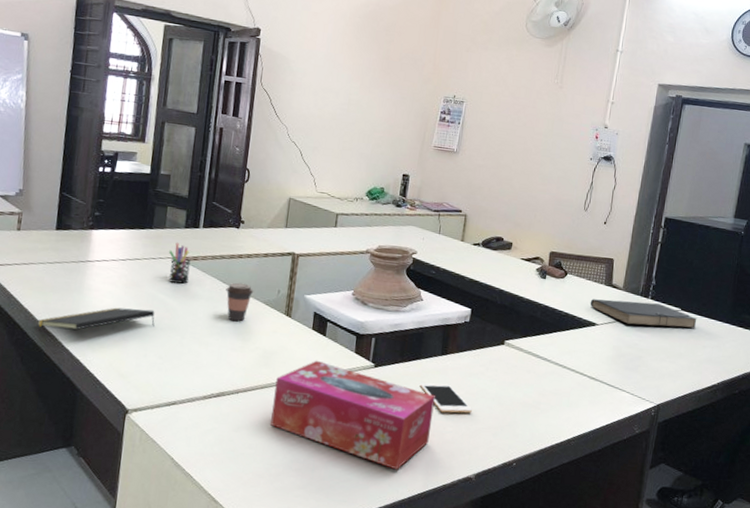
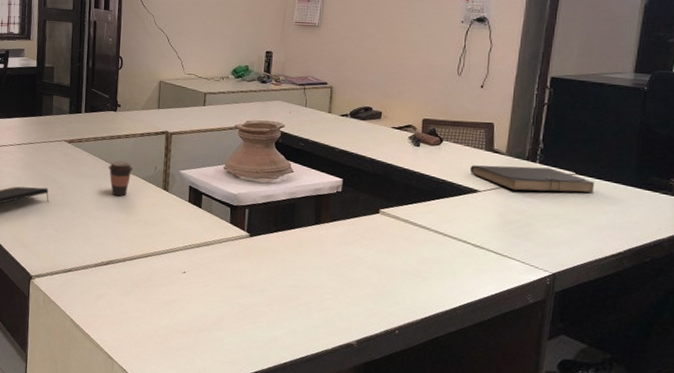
pen holder: present [169,242,191,284] -> none [57,127,76,164]
tissue box: present [270,360,435,470] -> none [156,230,311,335]
cell phone: present [419,383,473,413] -> none [295,251,351,281]

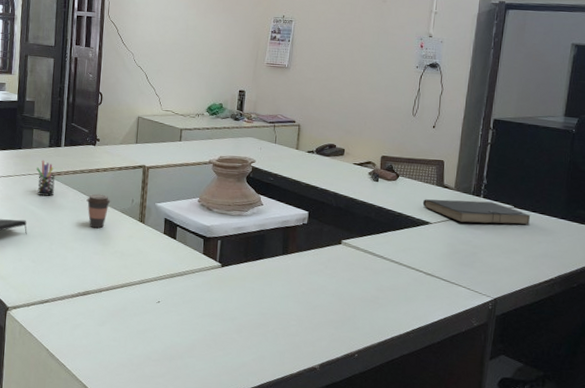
pen holder: none [57,127,76,164] -> present [37,160,55,196]

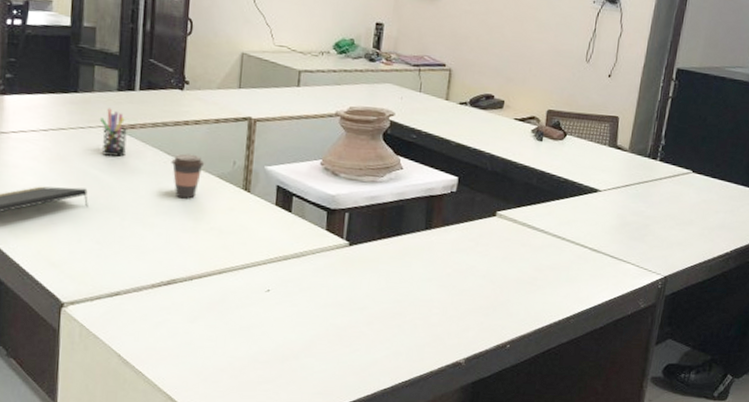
file folder: present [422,199,531,225] -> none [592,162,710,192]

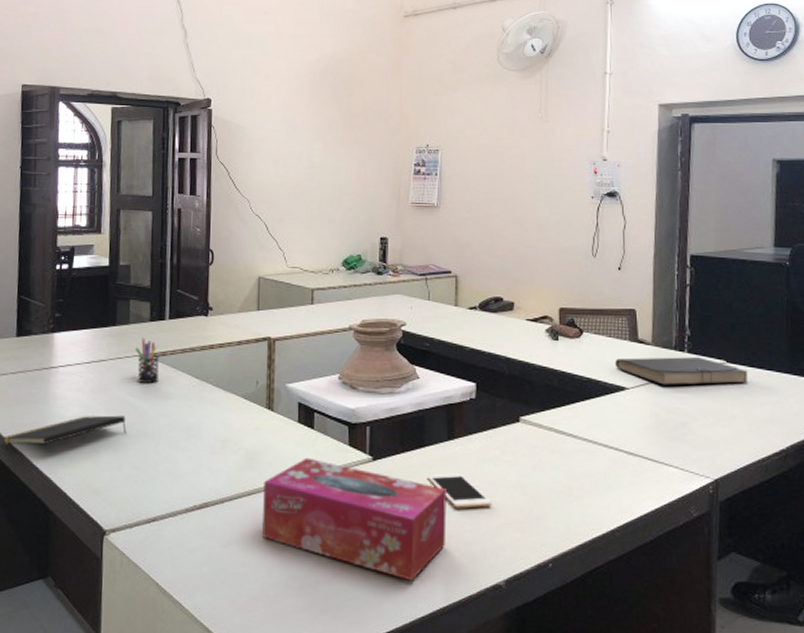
coffee cup: present [171,153,205,199] -> none [199,376,230,421]
tissue box: none [232,240,419,358] -> present [262,457,446,582]
cell phone: none [401,261,462,294] -> present [427,473,493,508]
file folder: none [592,162,710,192] -> present [614,357,748,385]

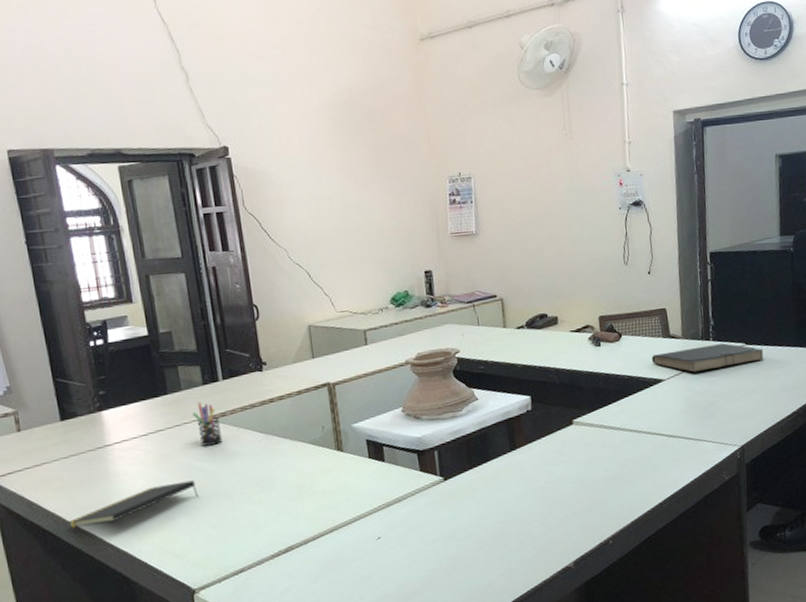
tissue box: present [262,457,446,582] -> none [344,488,518,579]
cell phone: present [427,473,493,508] -> none [495,478,556,509]

